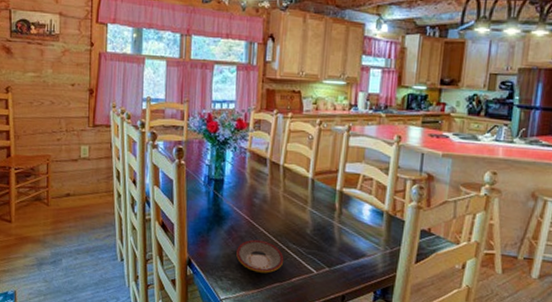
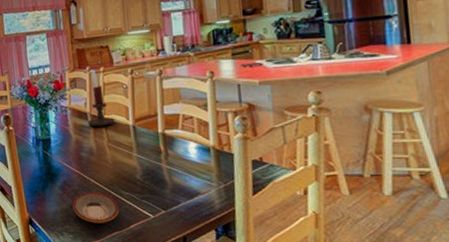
candle holder: none [265,132,295,175] -> present [86,86,115,127]

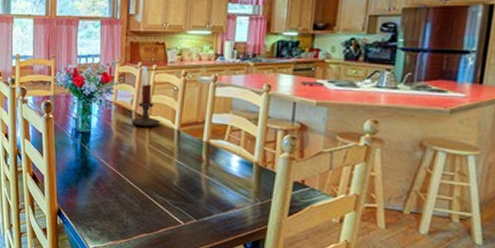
plate: present [72,191,120,223] -> none [104,190,151,224]

